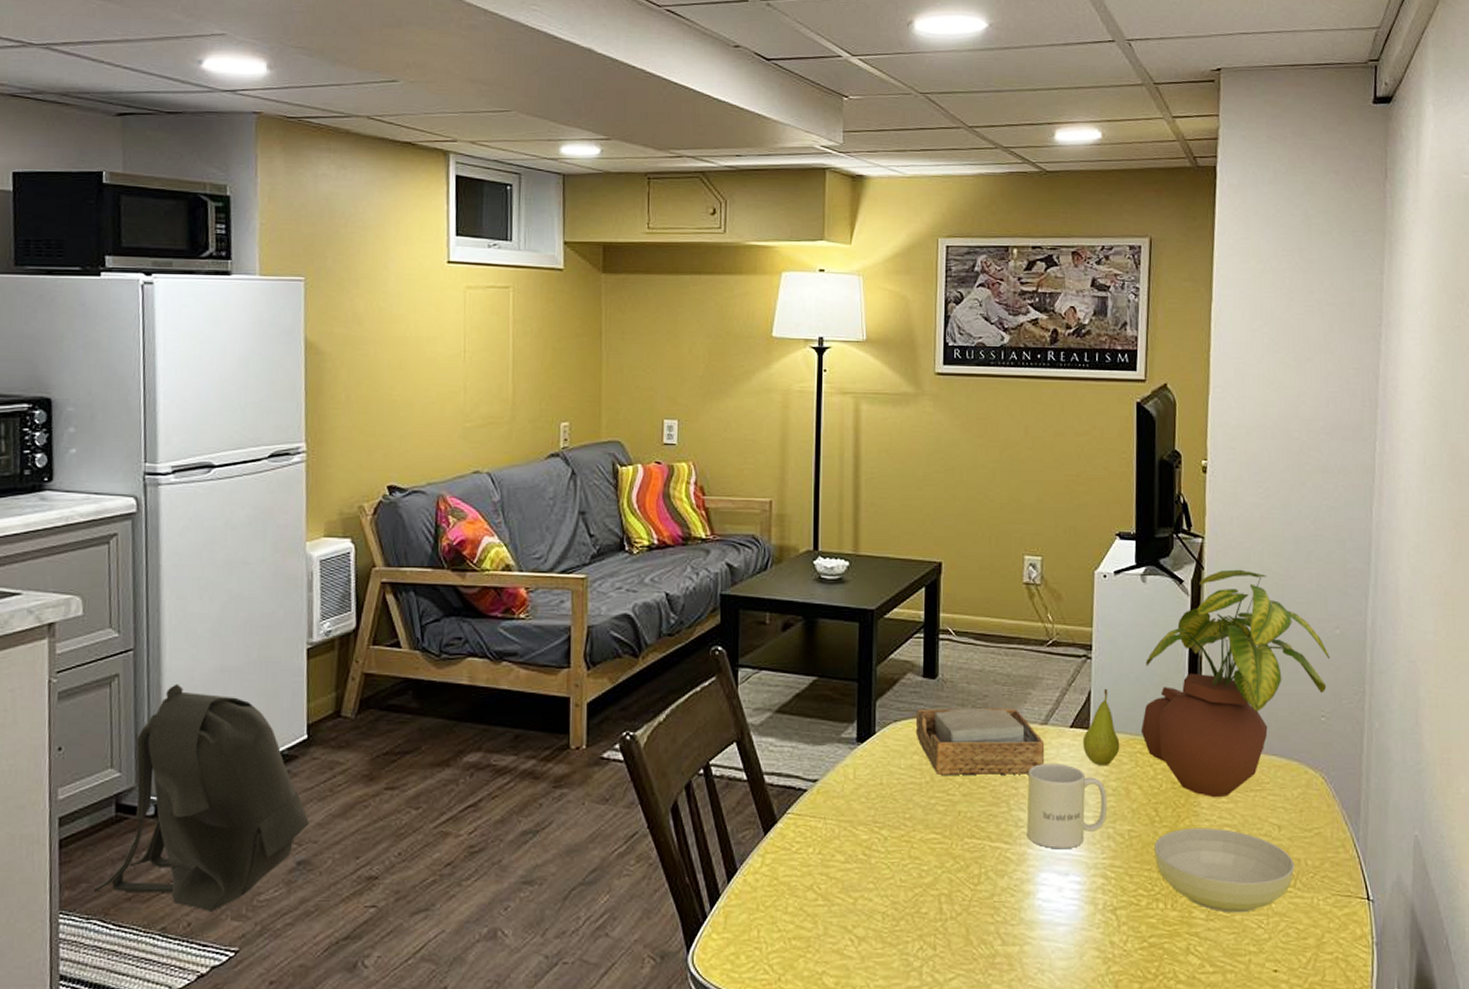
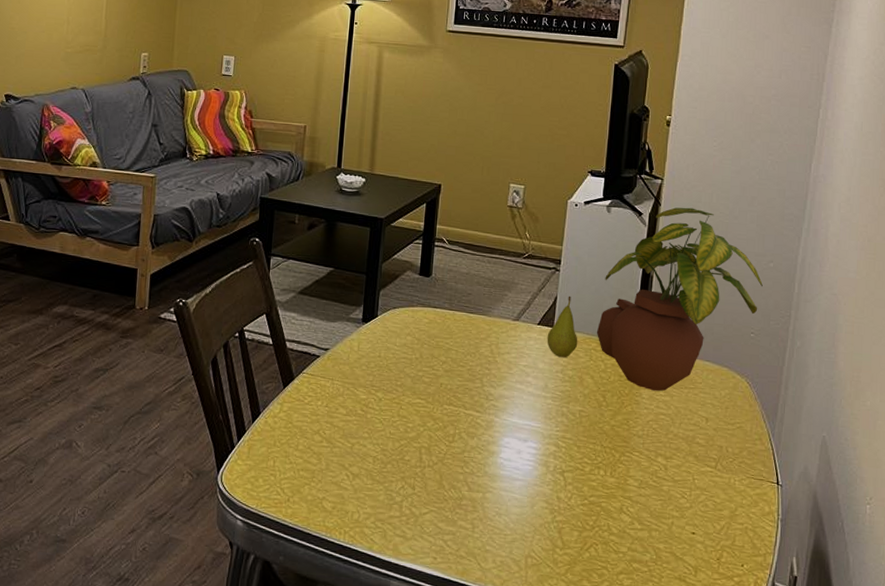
napkin holder: present [915,708,1045,775] -> none [410,300,516,359]
mug: present [1026,764,1108,849] -> none [495,351,564,421]
bowl: present [1154,827,1295,913] -> none [600,413,717,485]

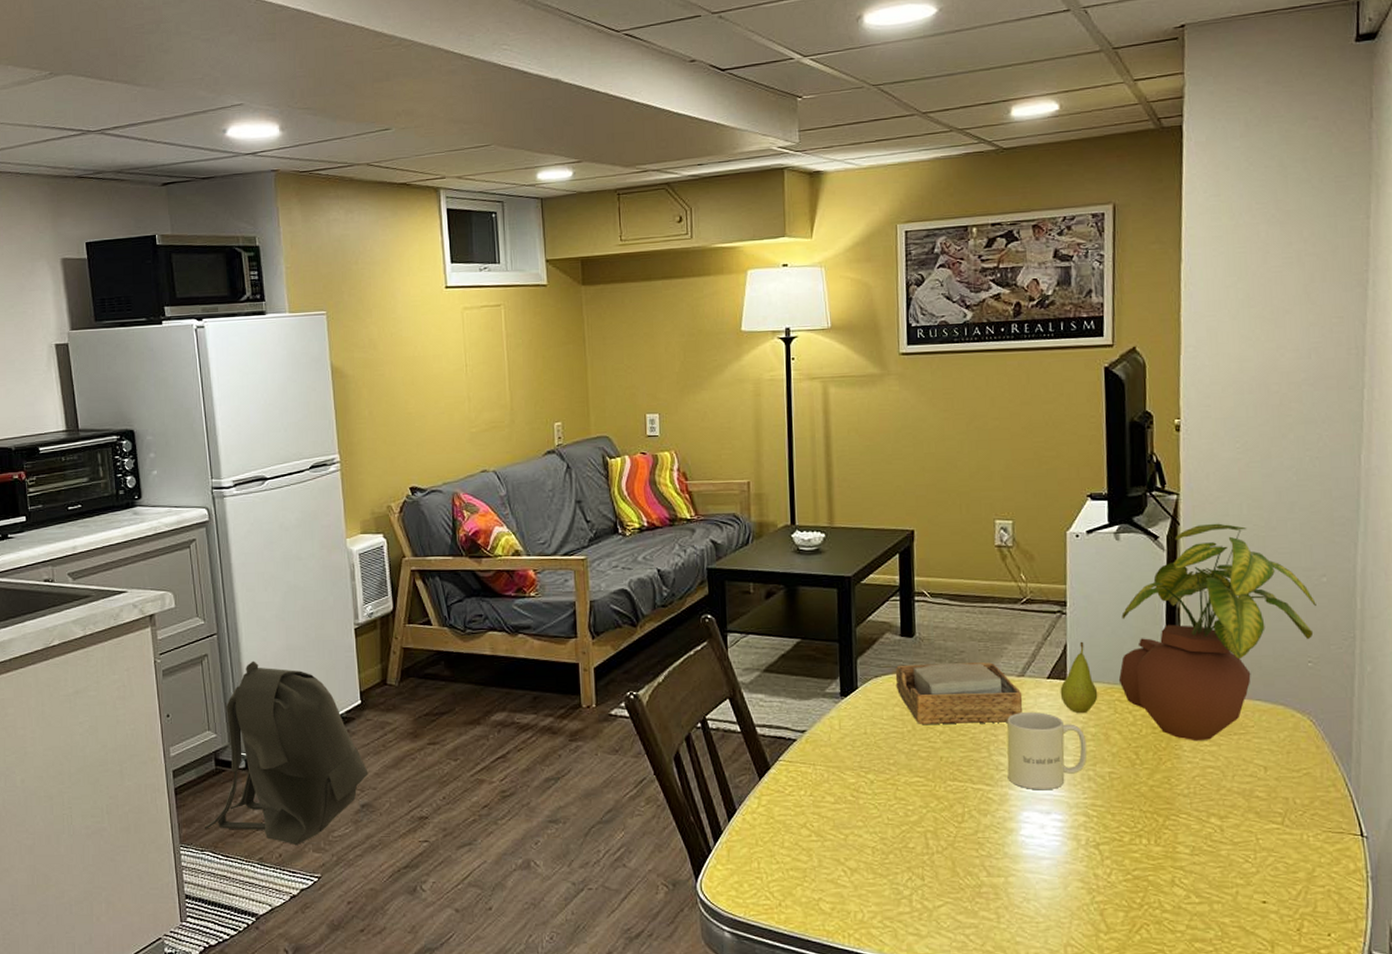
napkin holder: none [410,300,516,359] -> present [895,662,1023,724]
mug: none [495,351,564,421] -> present [1006,712,1087,790]

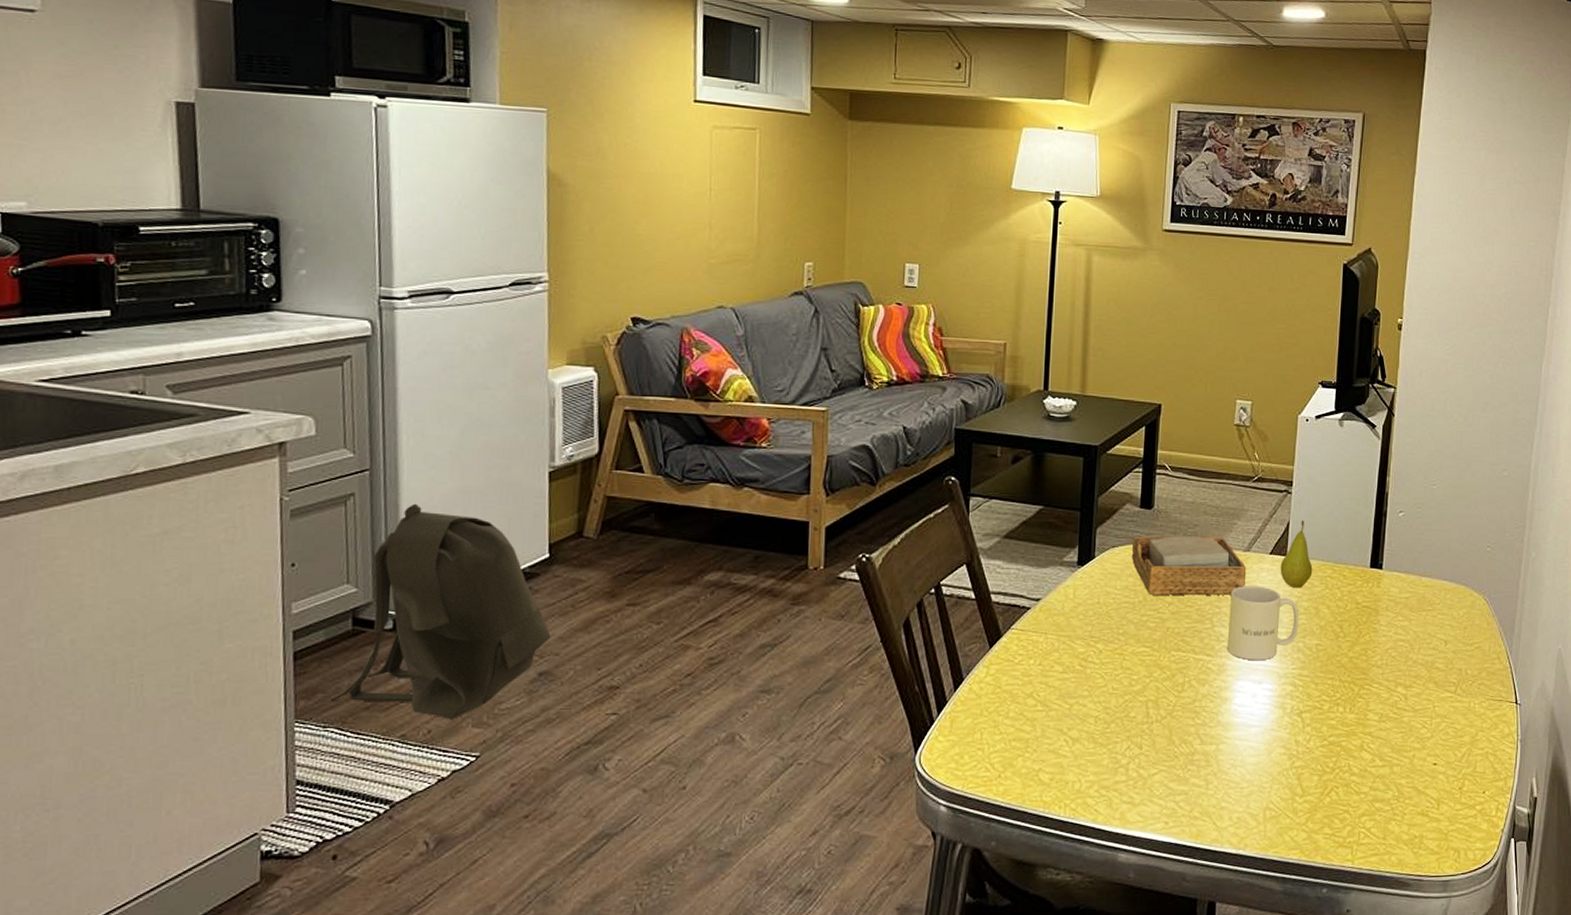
potted plant: present [1118,523,1316,742] -> none [1331,417,1498,617]

